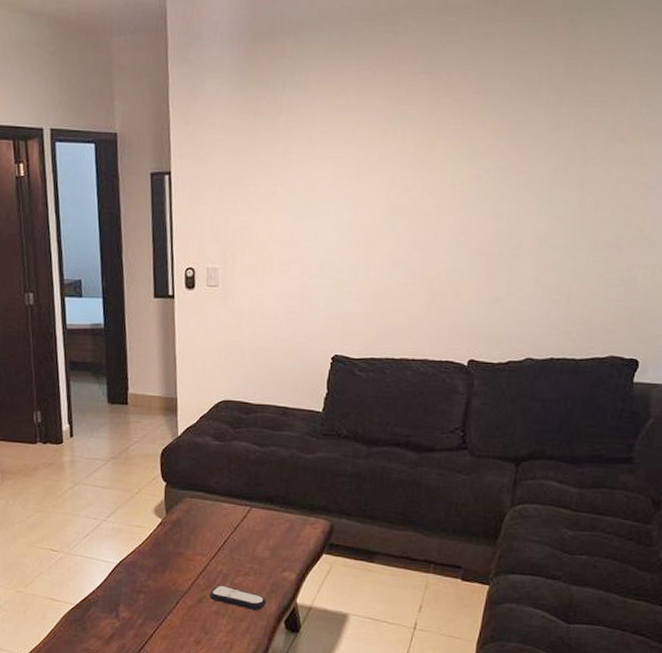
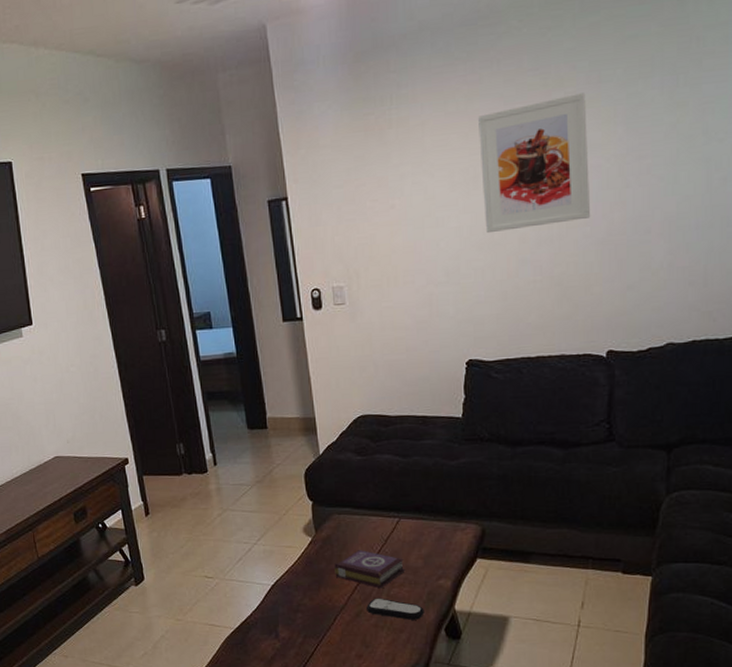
book: none [181,535,252,576] -> present [334,550,405,589]
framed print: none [363,102,473,231] -> present [478,93,590,234]

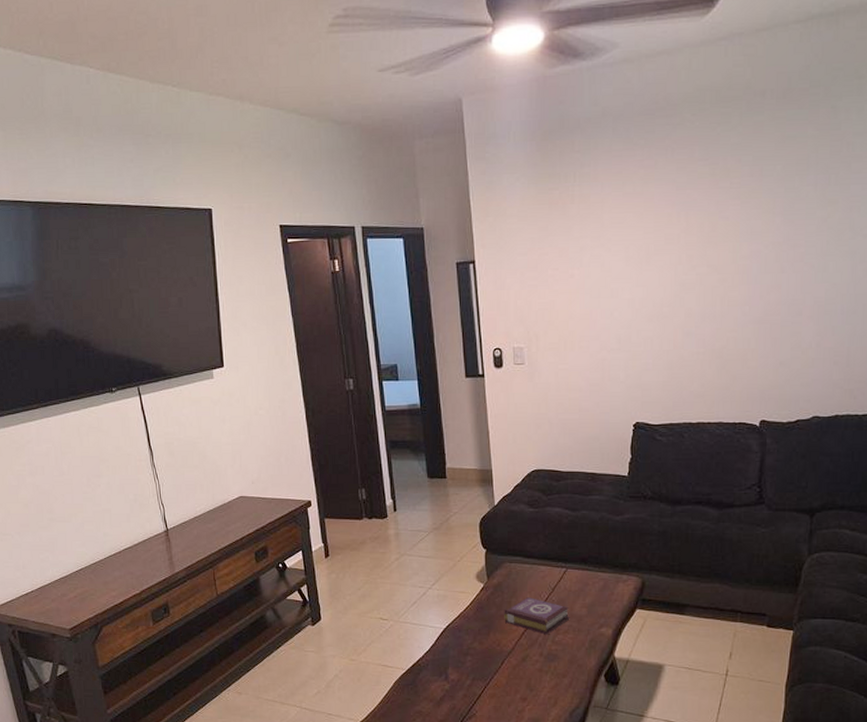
remote control: present [367,598,424,620] -> none [533,643,586,666]
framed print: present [478,93,590,234] -> none [652,184,750,307]

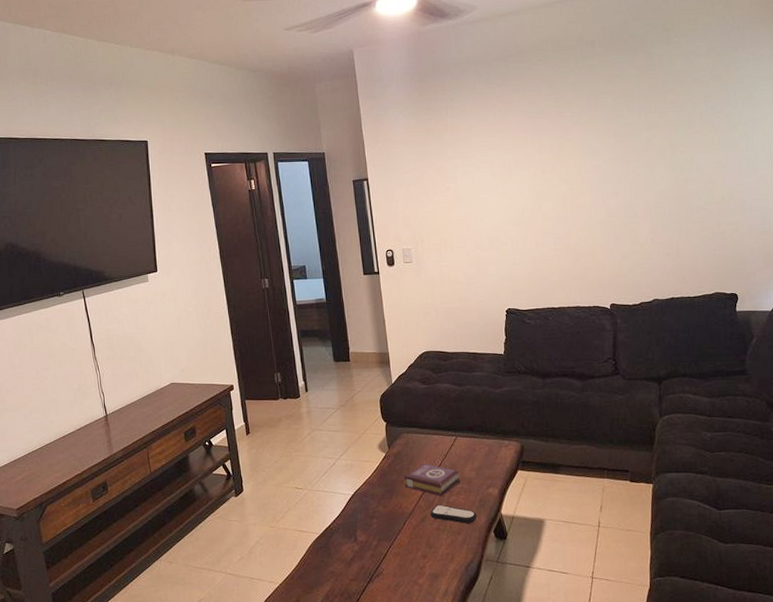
remote control: none [533,643,586,666] -> present [430,504,477,524]

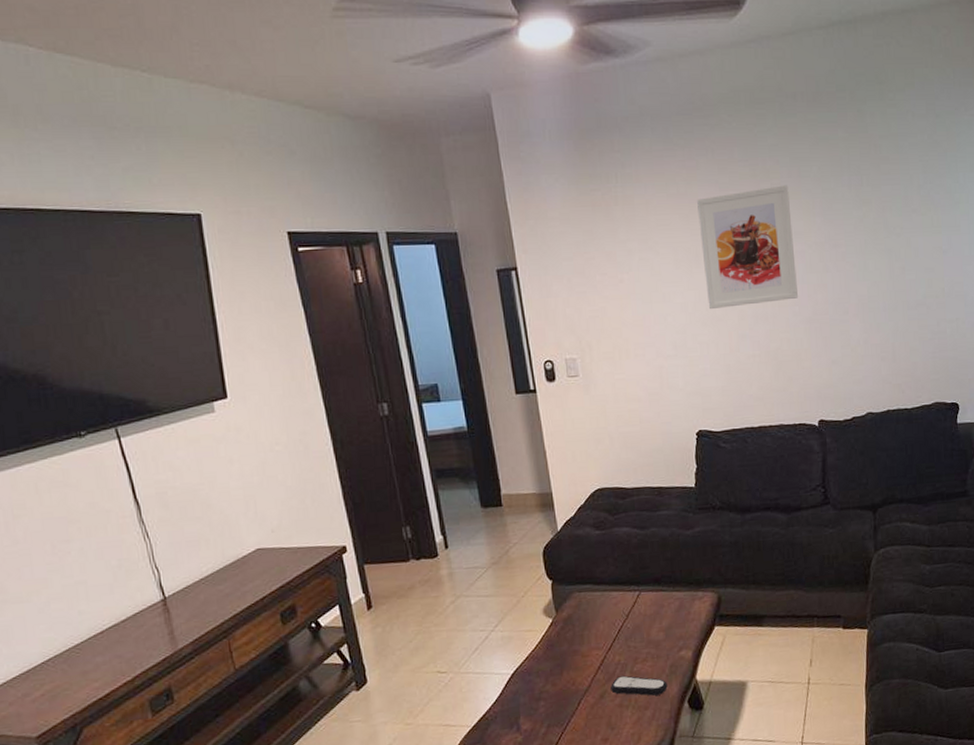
book: present [404,464,461,497] -> none [576,627,648,666]
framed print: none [511,113,594,212] -> present [697,185,798,310]

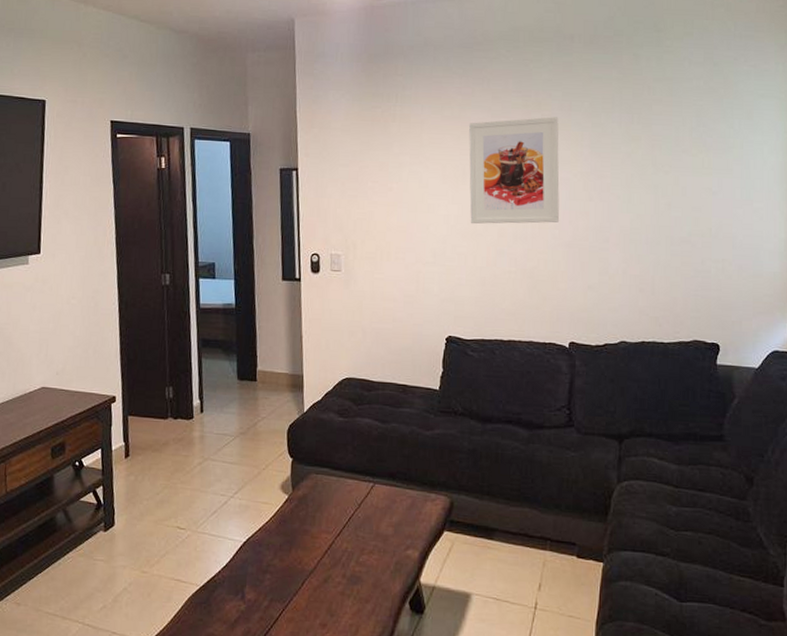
remote control: present [611,675,668,696] -> none [335,564,391,590]

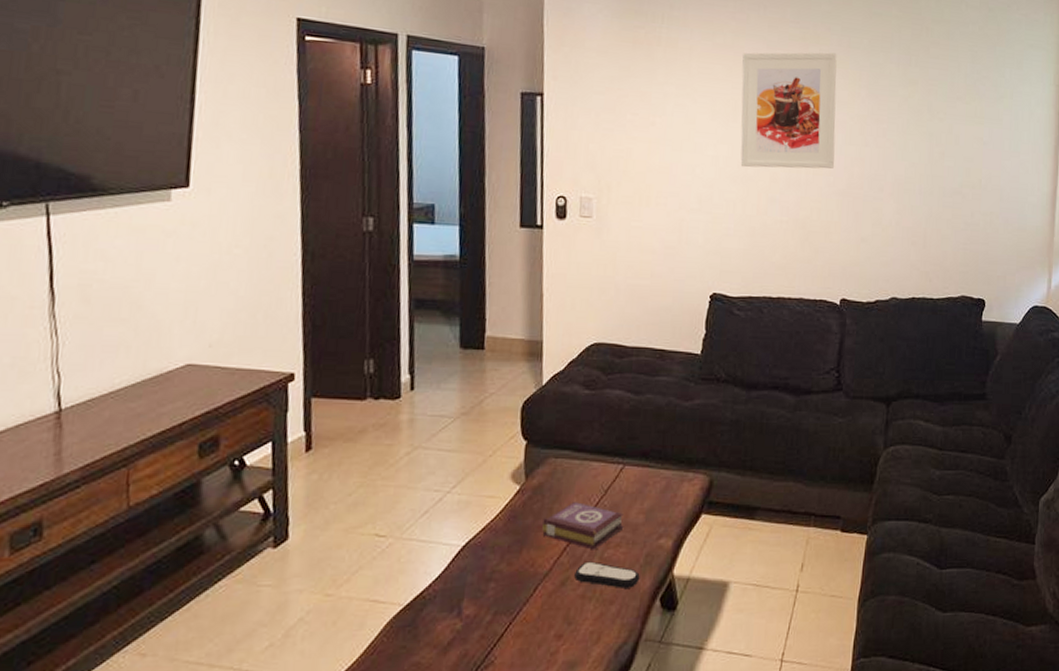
book: none [307,512,376,555] -> present [542,502,624,550]
remote control: none [335,564,391,590] -> present [574,561,640,588]

